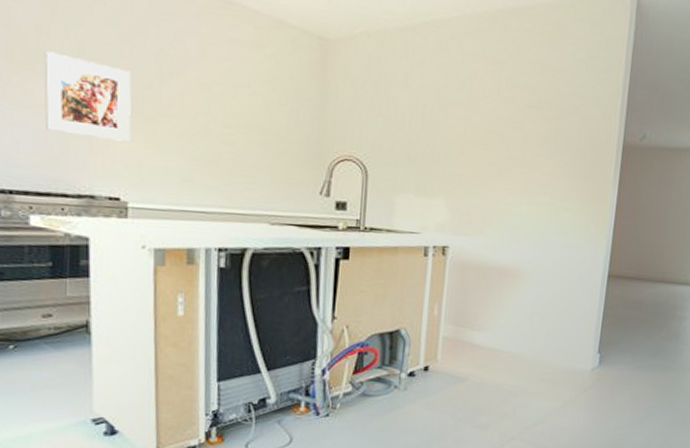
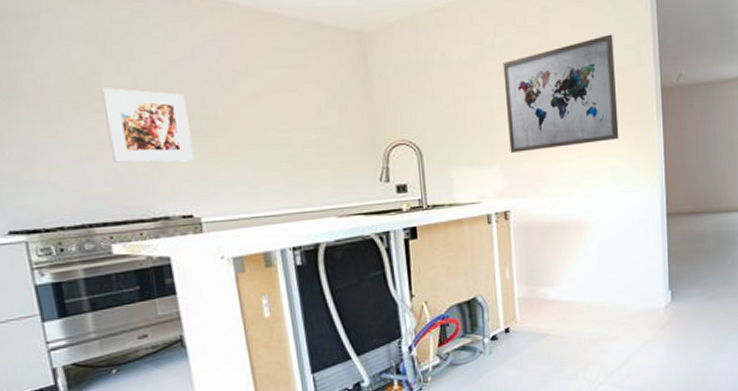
wall art: none [458,82,583,192] -> present [503,34,619,153]

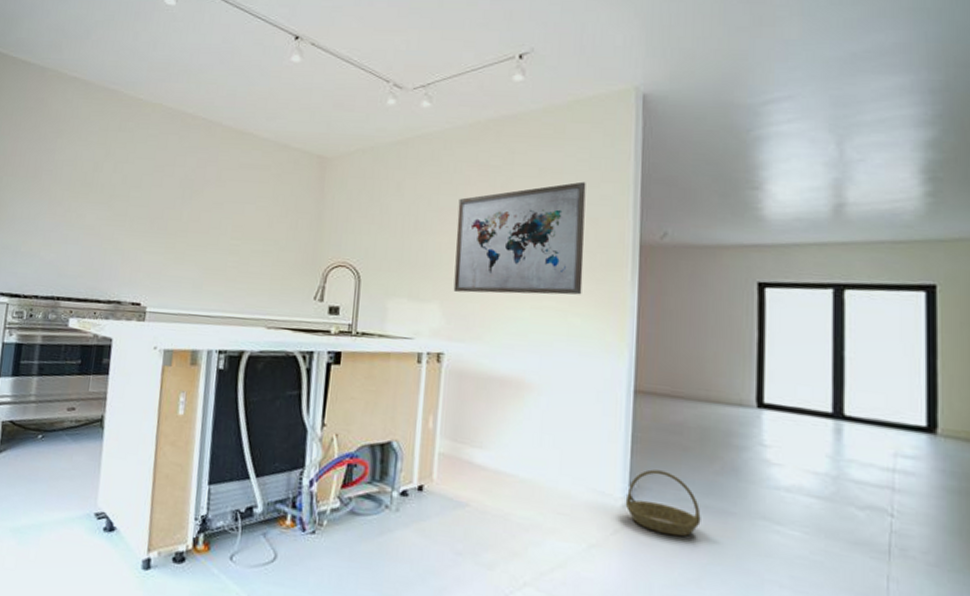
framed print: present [101,88,194,163] -> none [91,183,160,255]
basket: none [667,273,721,321] -> present [625,469,701,537]

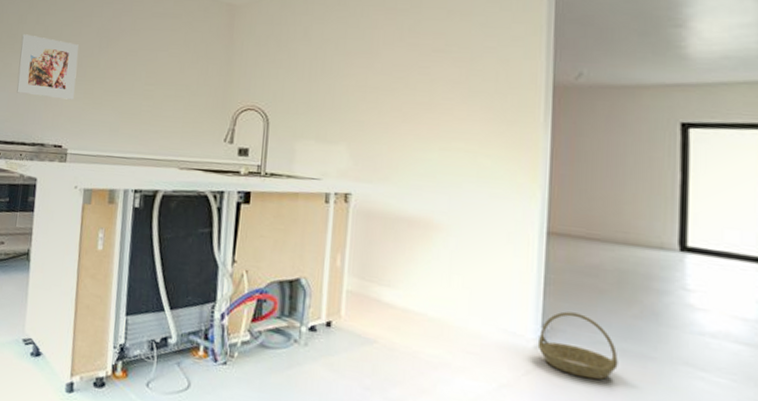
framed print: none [91,183,160,255] -> present [17,34,79,100]
wall art: present [453,181,586,295] -> none [361,23,497,137]

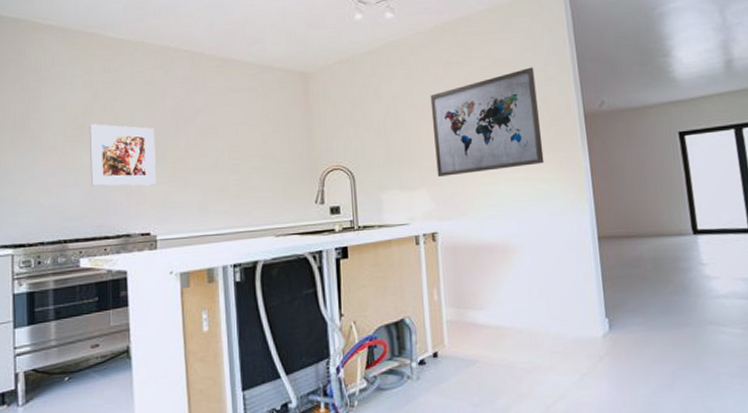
wall art: none [361,23,497,137] -> present [430,67,544,177]
basket: present [537,311,618,380] -> none [604,300,666,353]

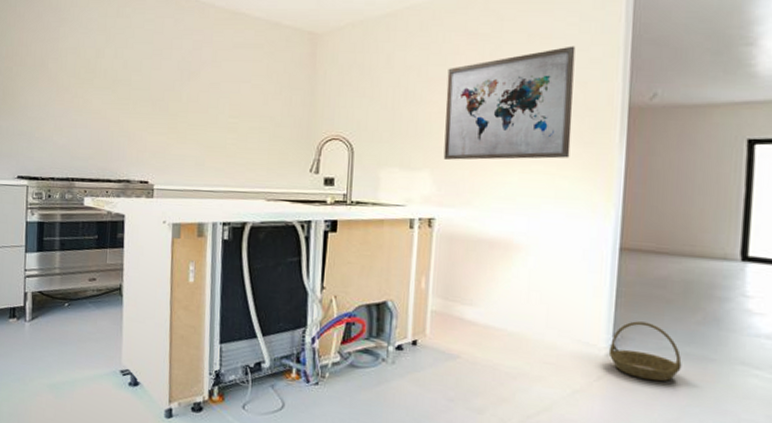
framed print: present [89,124,156,187] -> none [98,69,160,135]
basket: none [604,300,666,353] -> present [608,321,682,382]

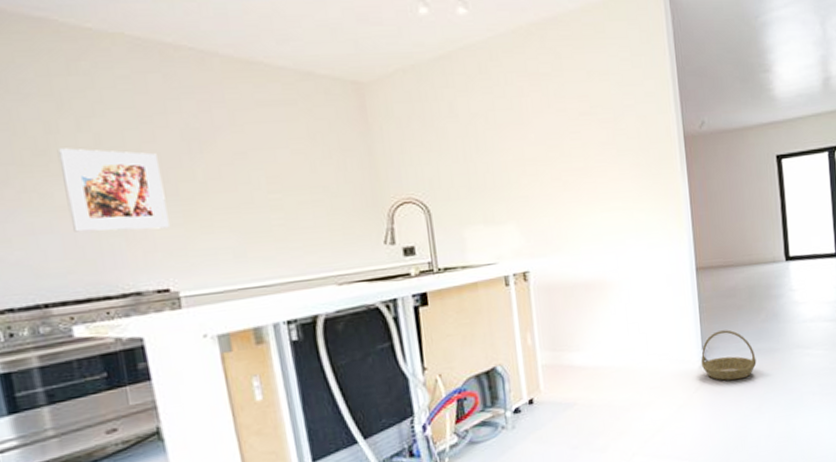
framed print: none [98,69,160,135] -> present [57,148,169,232]
wall art: present [443,46,576,160] -> none [515,81,643,209]

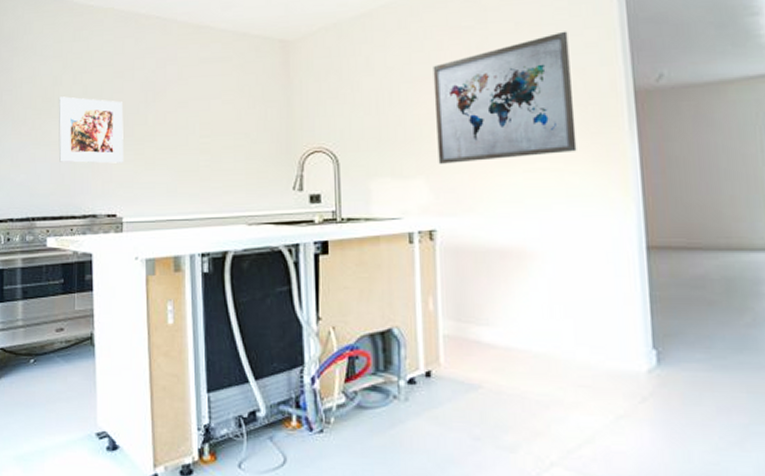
wall art: none [515,81,643,209] -> present [433,31,577,164]
basket: present [700,330,757,381] -> none [650,329,737,398]

